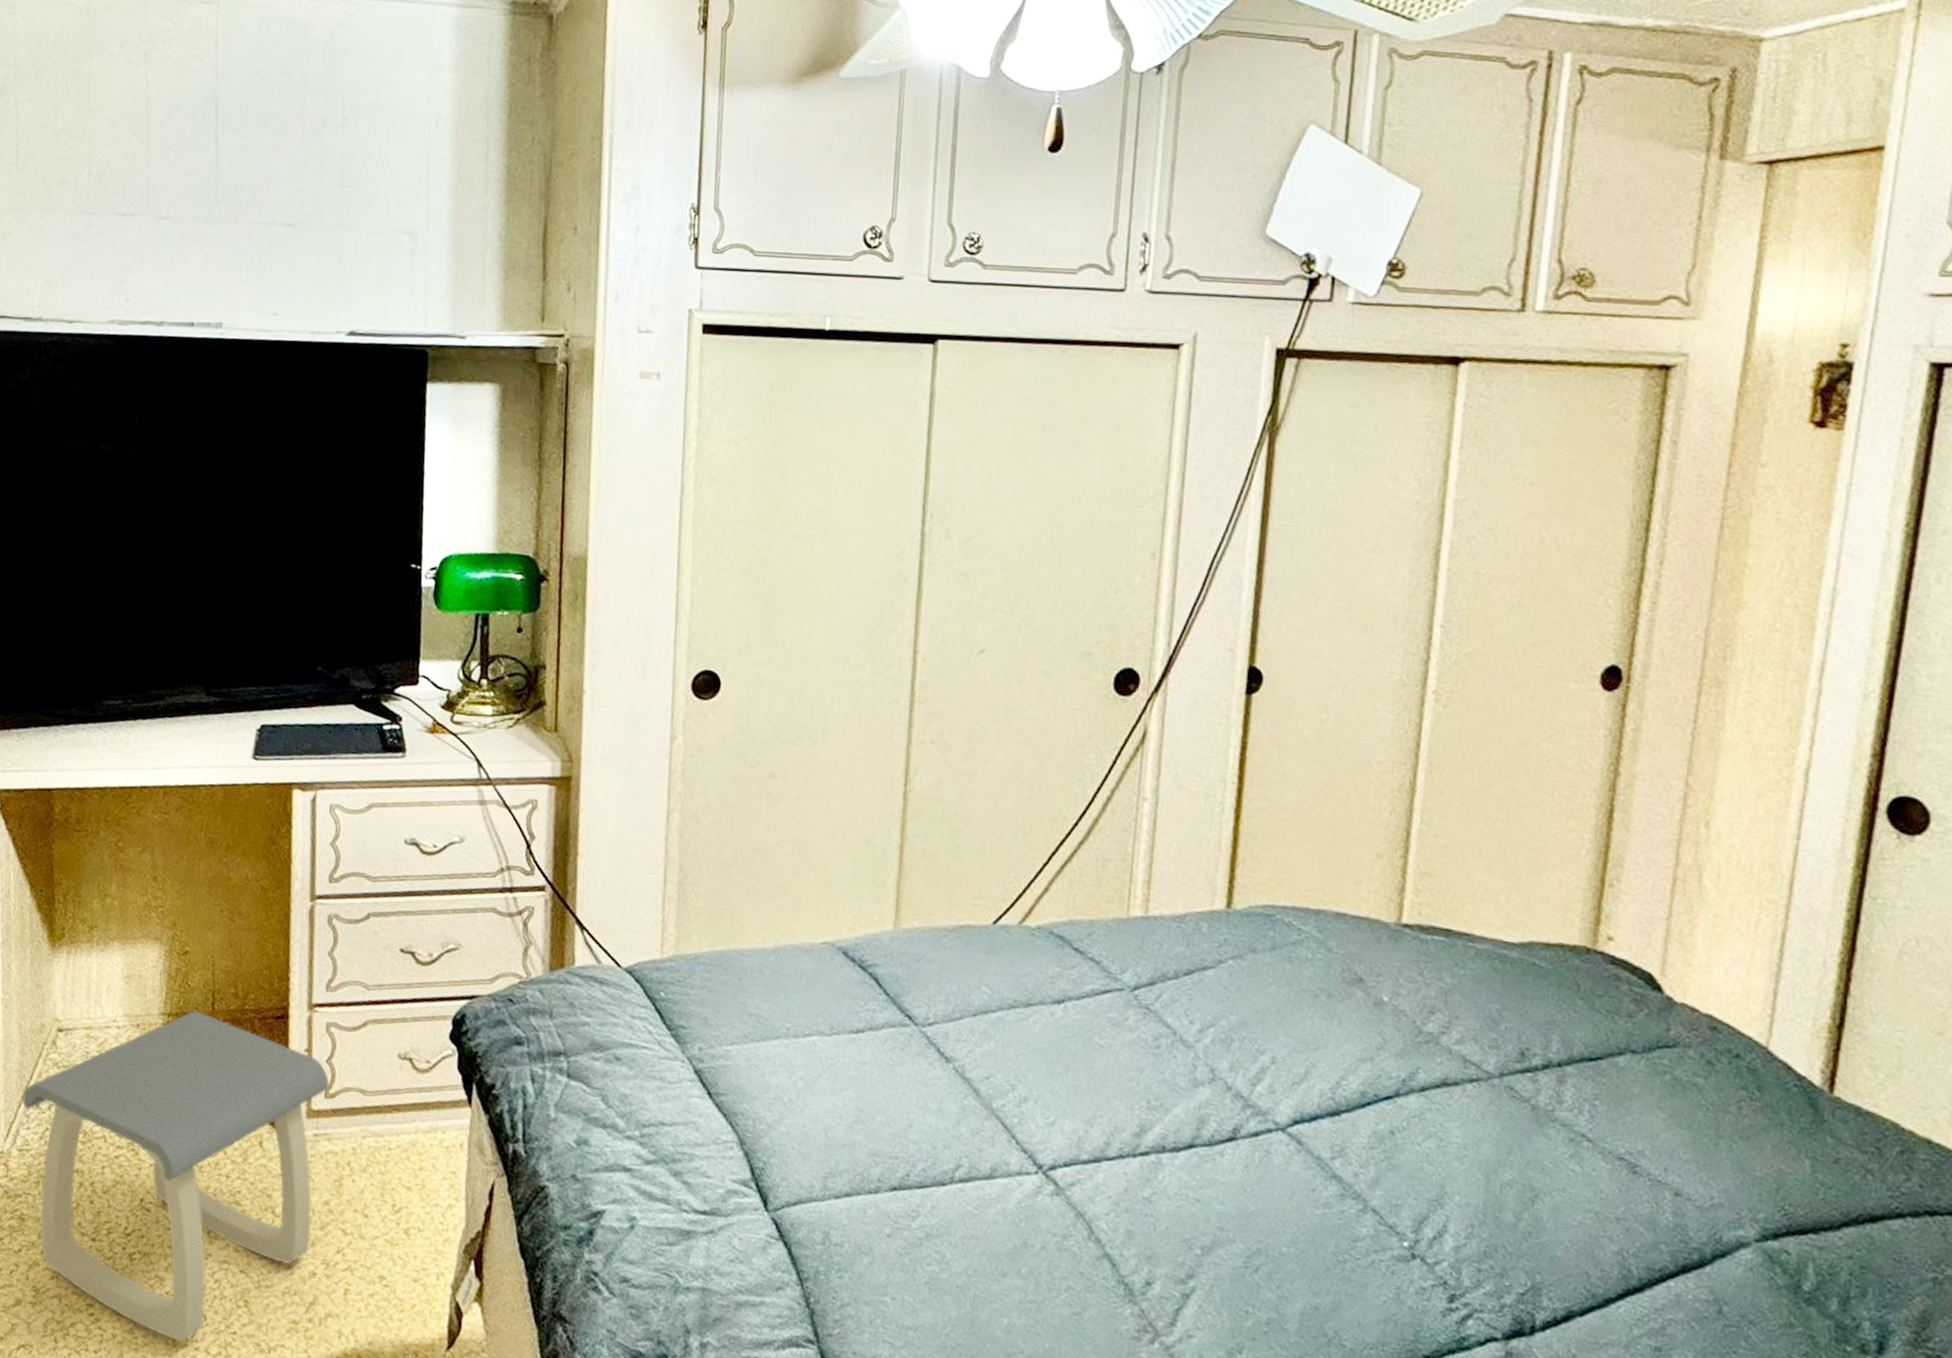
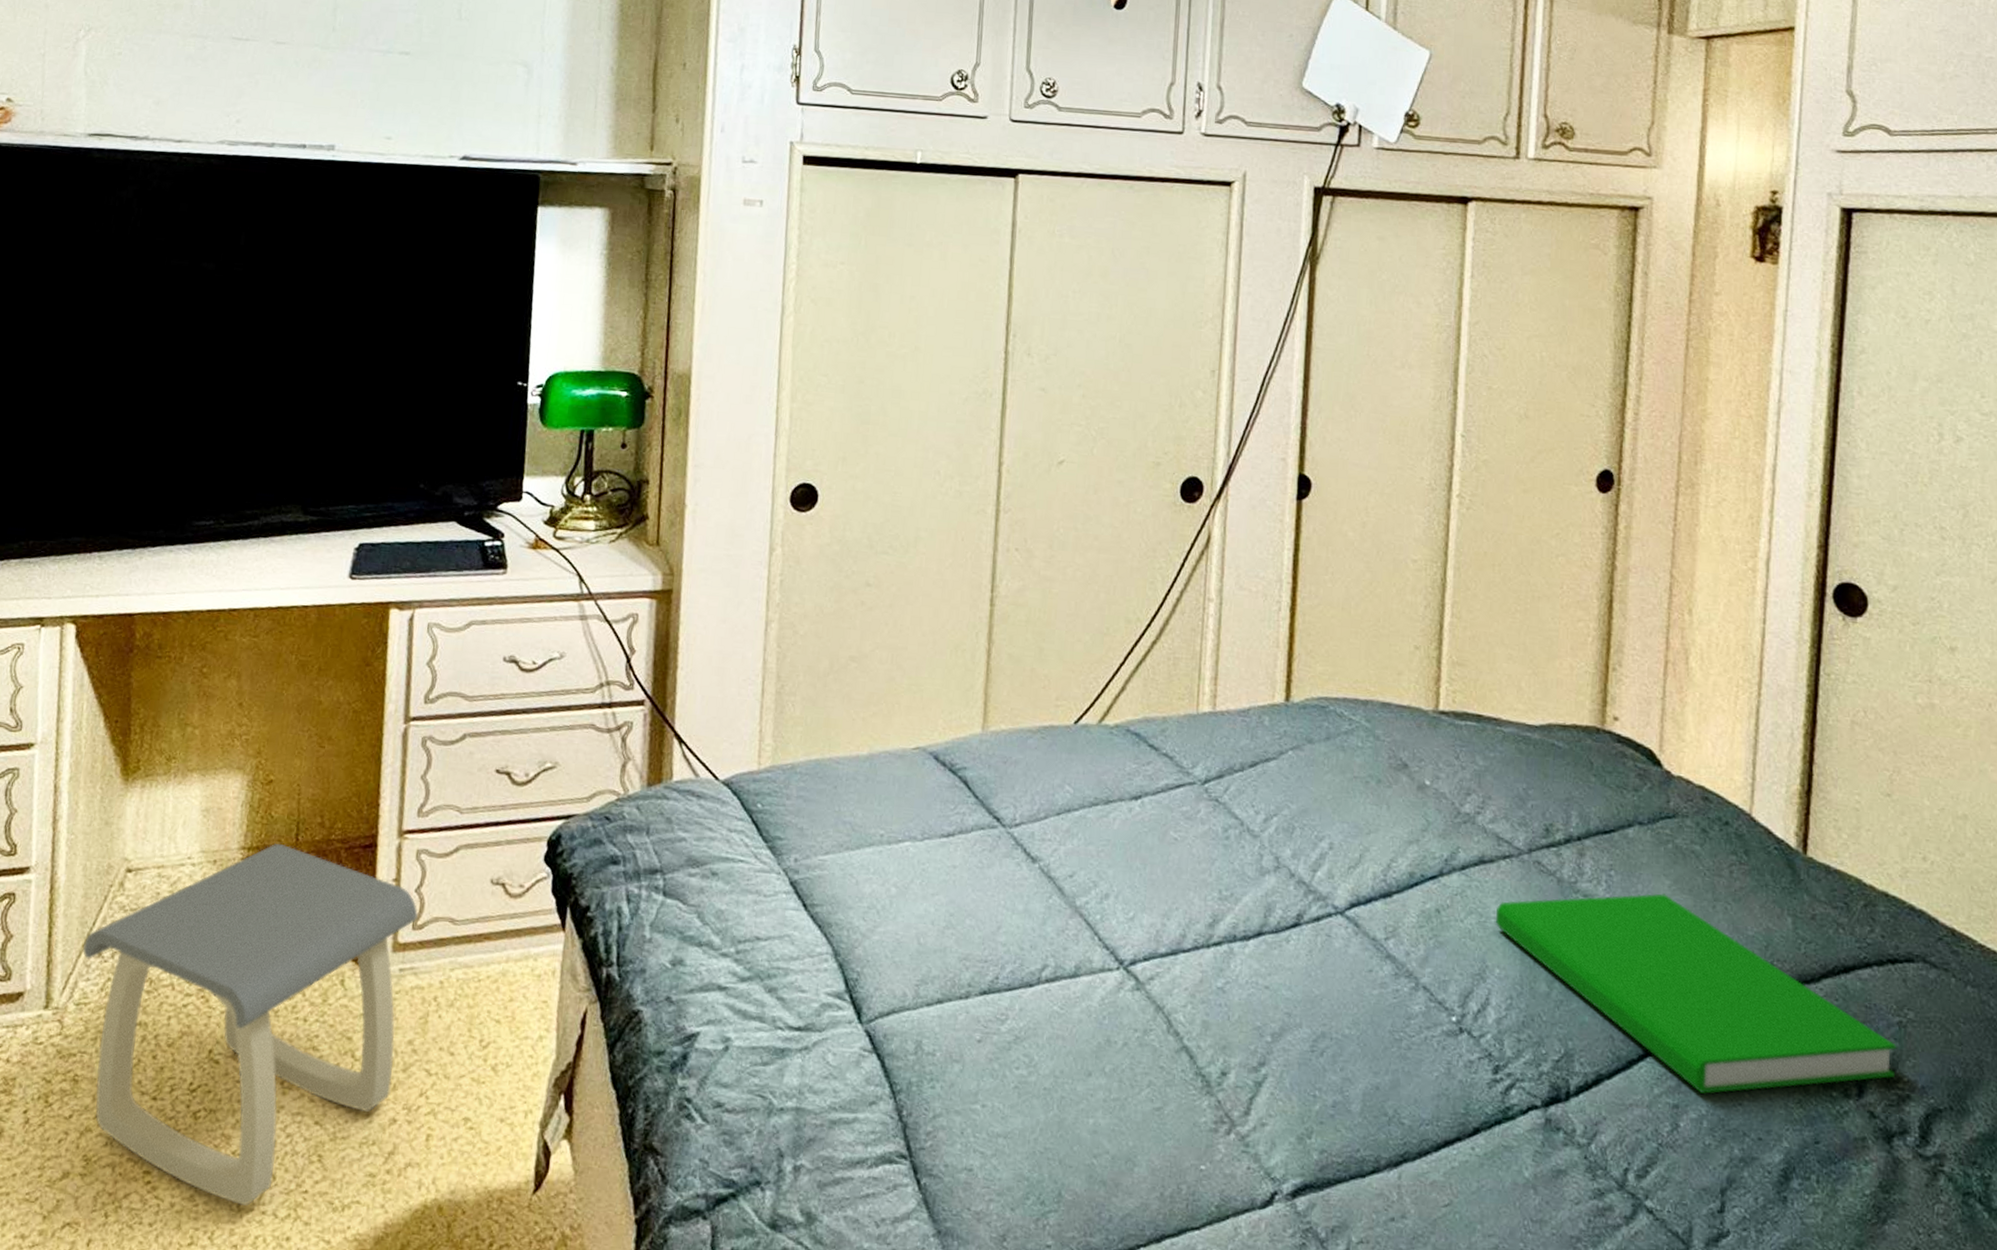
book: none [1457,1126,1930,1339] -> present [1495,893,1897,1094]

